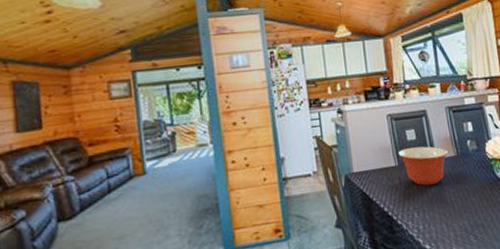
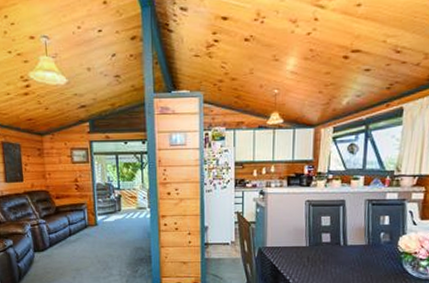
mixing bowl: present [398,146,448,186] -> none [310,233,359,266]

